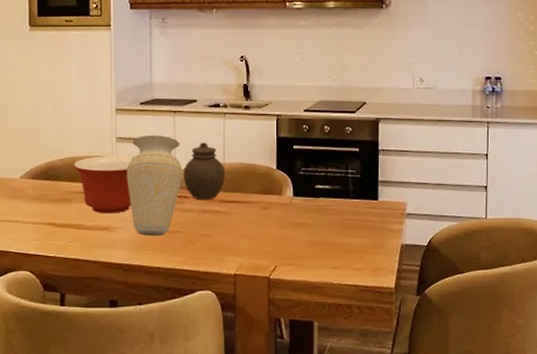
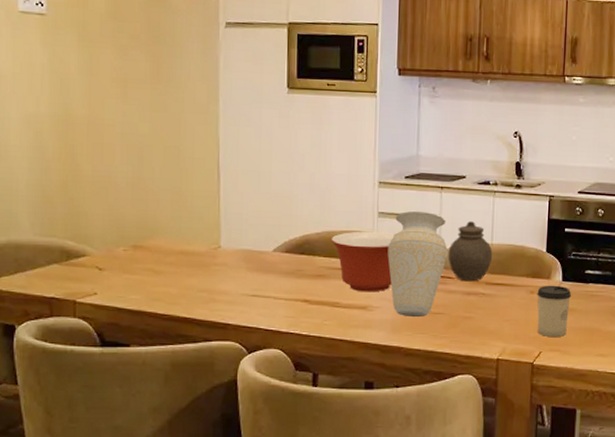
cup: none [270,200,304,252] -> present [537,285,572,338]

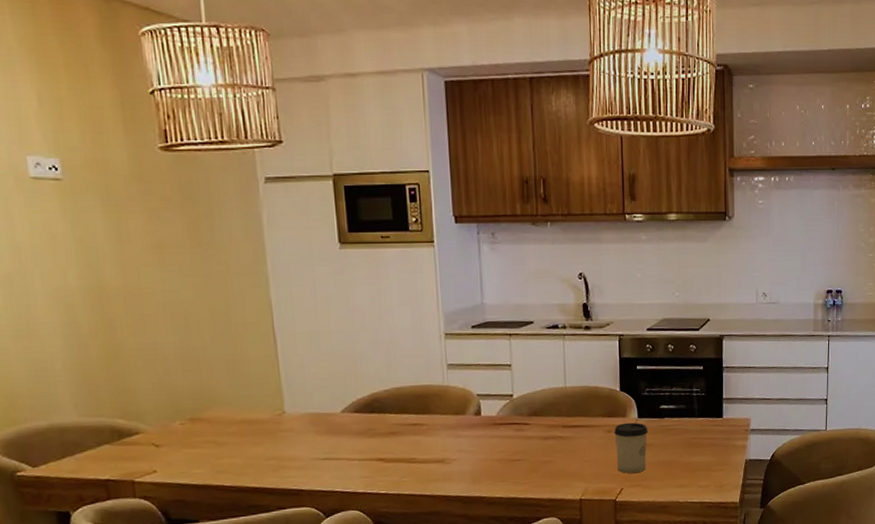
mixing bowl: present [331,231,396,292] -> none [400,383,468,446]
vase: present [387,210,448,318] -> none [460,359,522,467]
jar: present [448,221,493,282] -> none [522,366,567,427]

